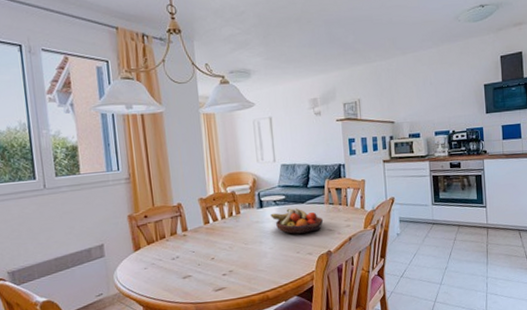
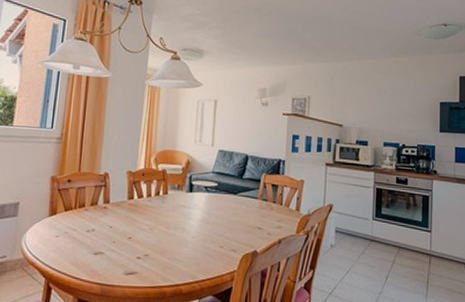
fruit bowl: present [270,207,324,234] -> none [199,197,254,228]

